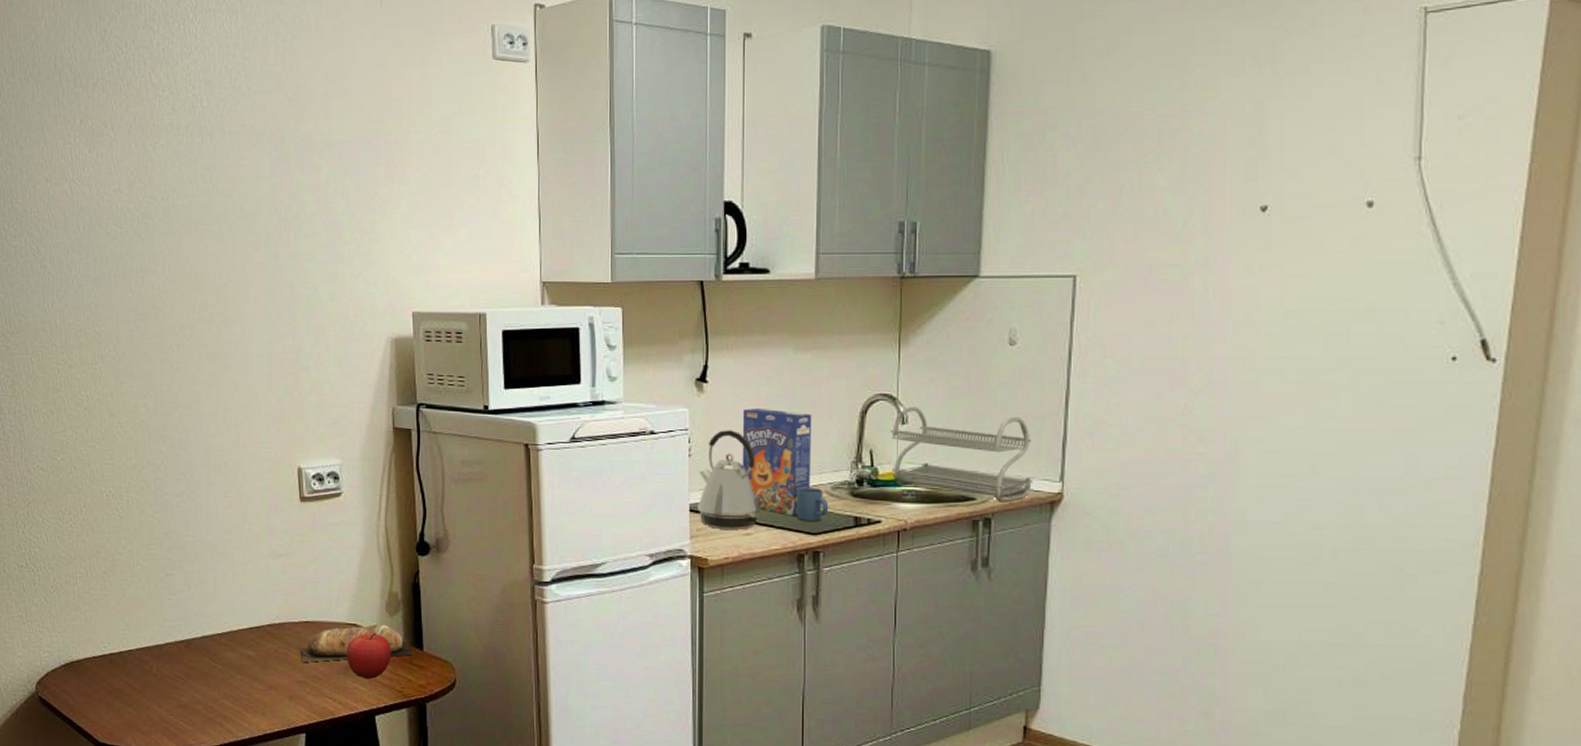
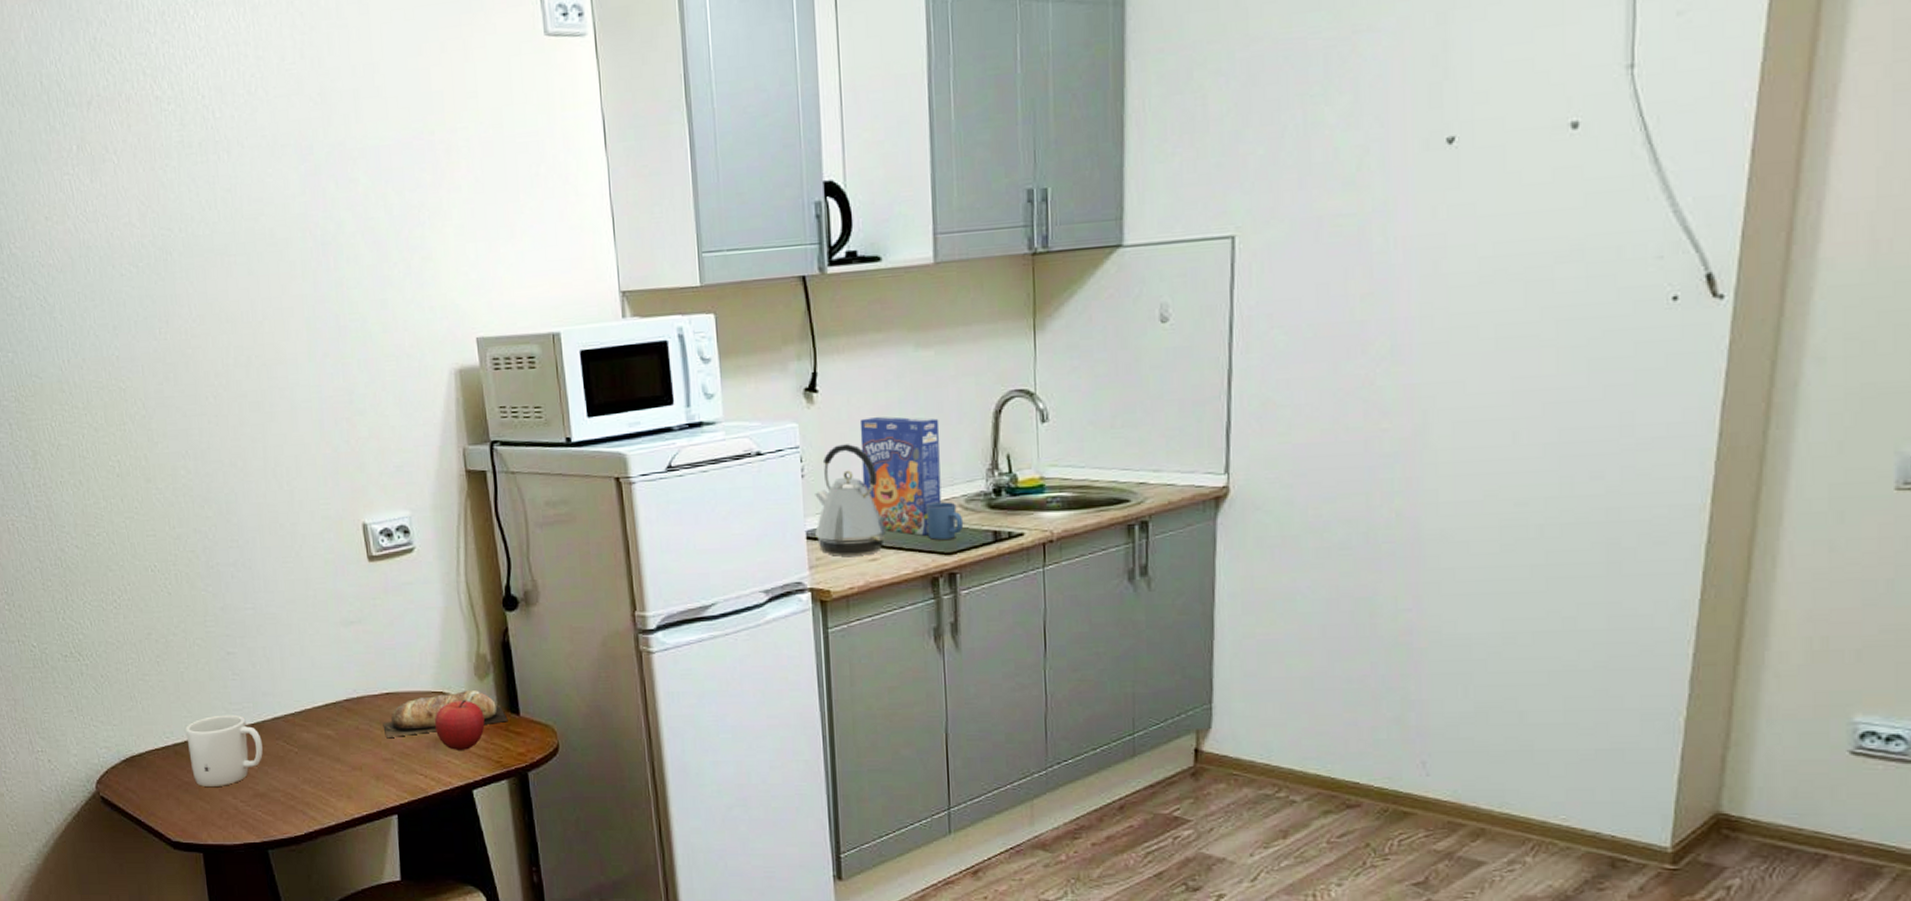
mug: none [122,630,191,696] -> present [185,714,264,786]
dish rack: present [890,407,1033,503] -> none [1028,401,1195,503]

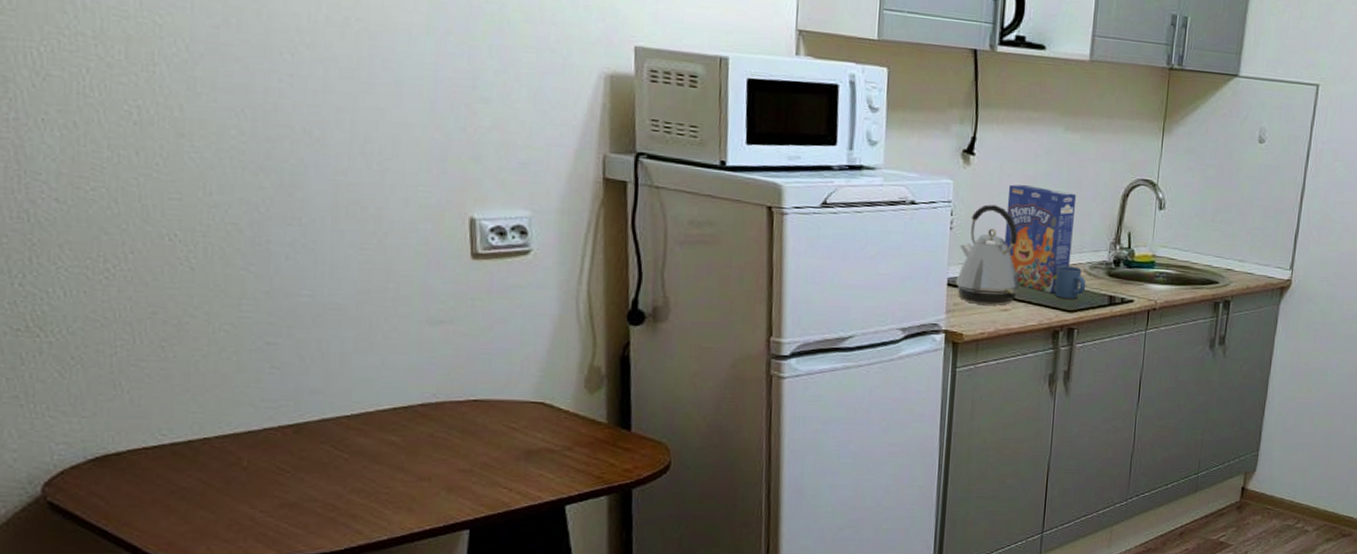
mug: present [185,714,264,786] -> none [192,412,302,494]
bread loaf: present [383,690,508,737] -> none [464,403,617,447]
fruit: present [434,699,485,752] -> none [528,412,590,465]

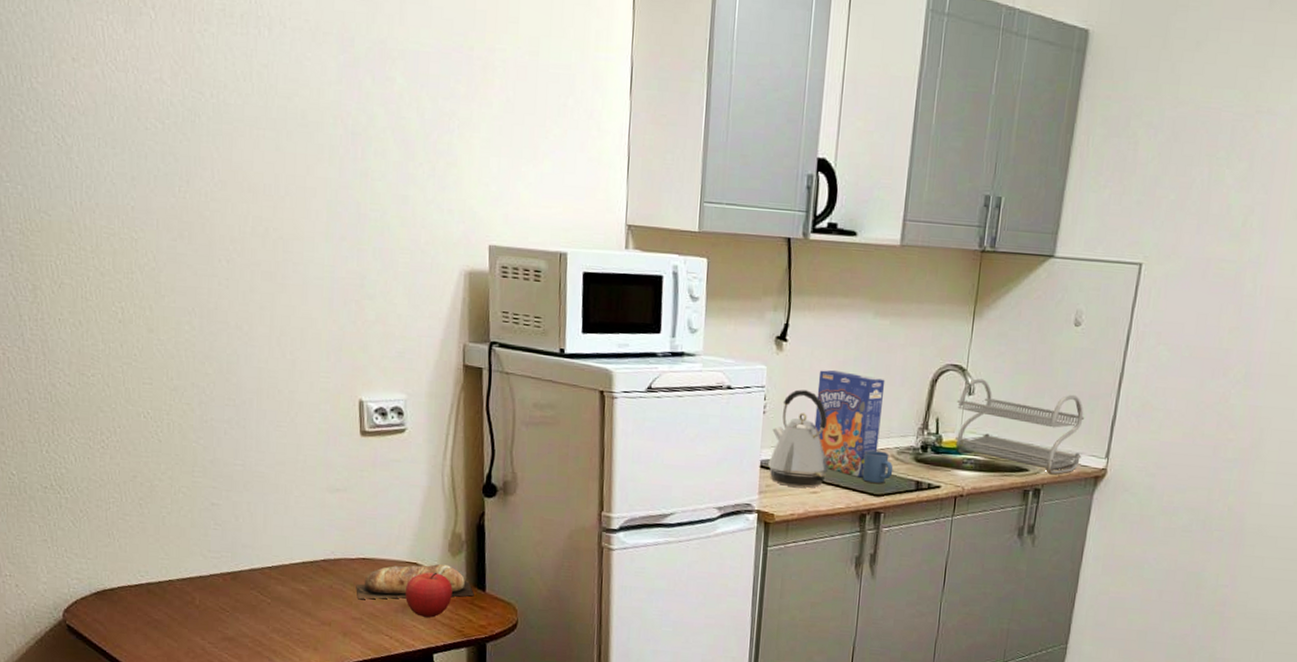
bread loaf: none [464,403,617,447] -> present [356,564,474,600]
fruit: none [528,412,590,465] -> present [404,572,453,618]
dish rack: none [1147,193,1270,287] -> present [955,378,1085,475]

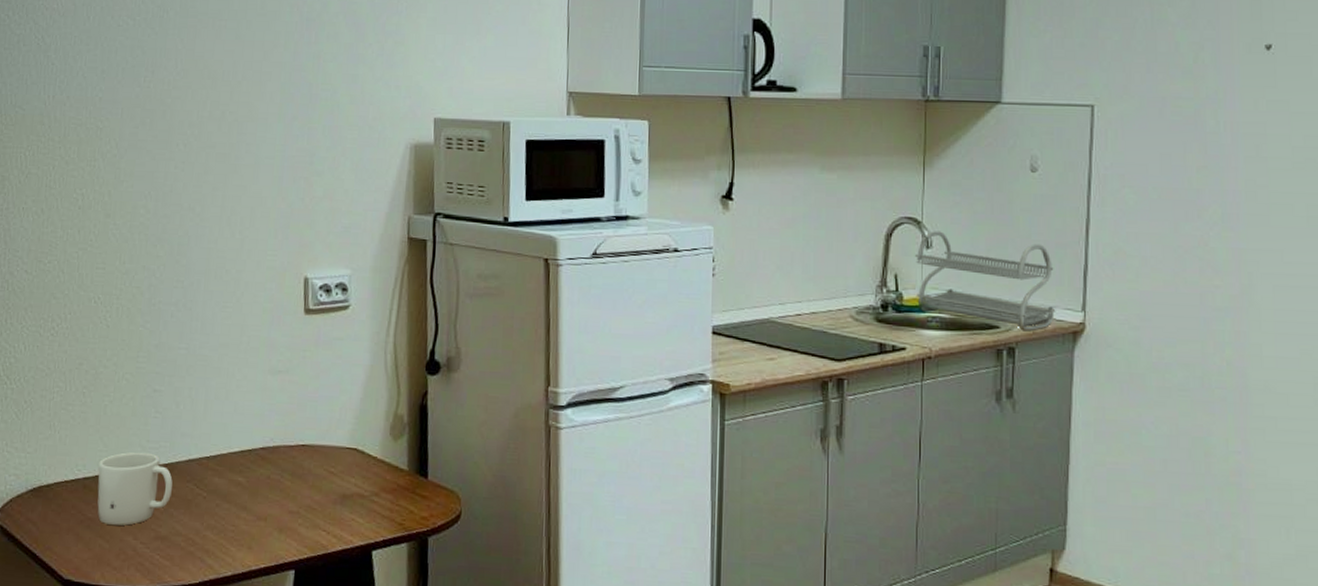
mug: none [161,560,237,627] -> present [97,452,173,526]
bread loaf: present [356,564,474,600] -> none [294,449,416,490]
fruit: present [404,572,453,618] -> none [344,458,394,510]
kettle: present [768,389,828,488] -> none [720,249,784,354]
cereal box: present [814,370,886,479] -> none [766,228,838,343]
mug: present [862,450,893,485] -> none [821,311,853,348]

